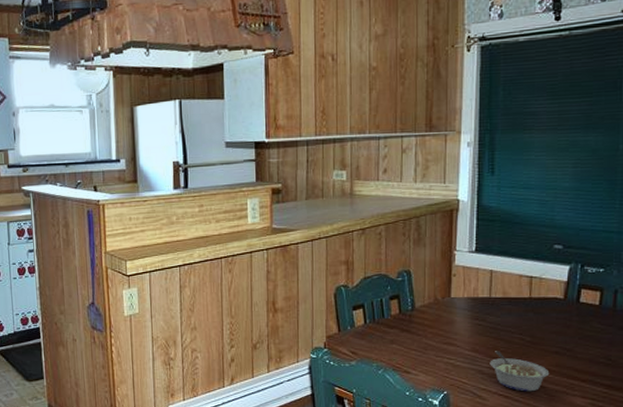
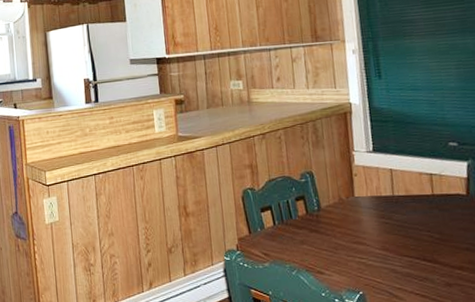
legume: present [490,351,550,392] -> none [401,249,464,290]

